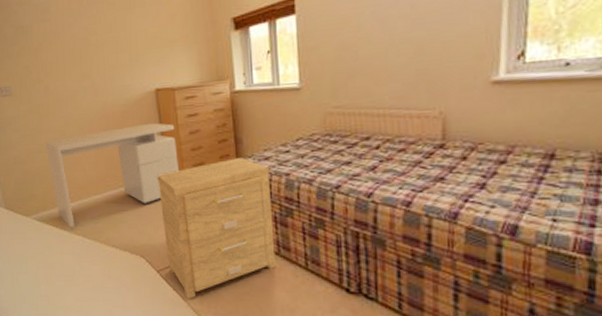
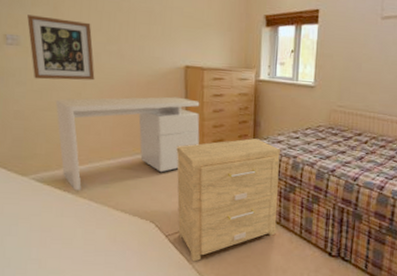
wall art: none [15,63,75,125] -> present [27,15,95,81]

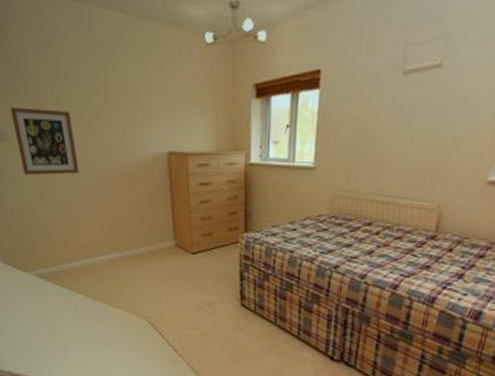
desk: present [56,96,200,191] -> none [46,187,187,287]
side table: present [176,138,280,262] -> none [164,231,275,359]

